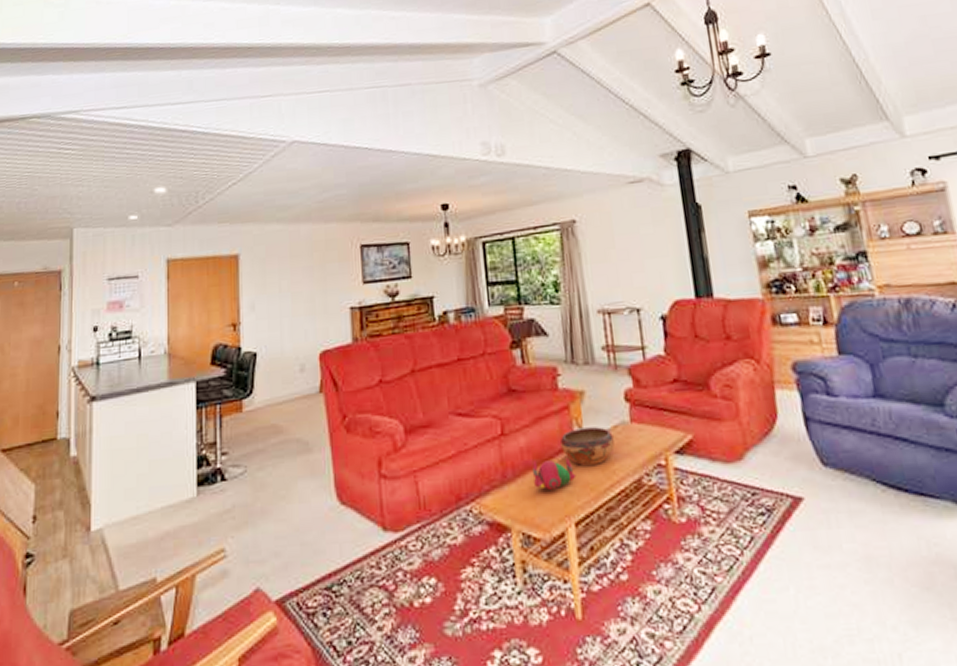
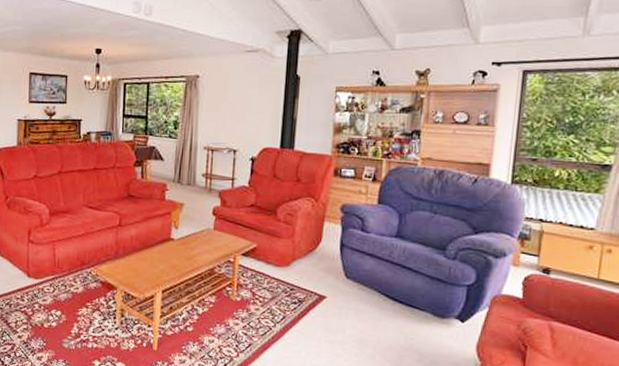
toy: present [531,457,576,491] -> none [137,245,168,268]
decorative bowl: present [559,427,614,467] -> none [160,228,200,256]

